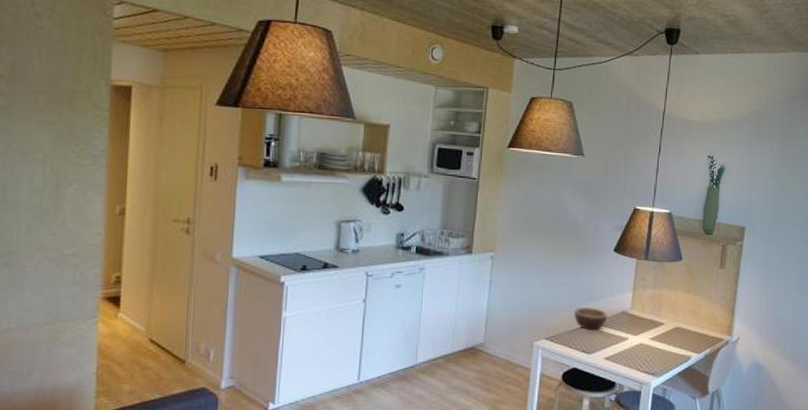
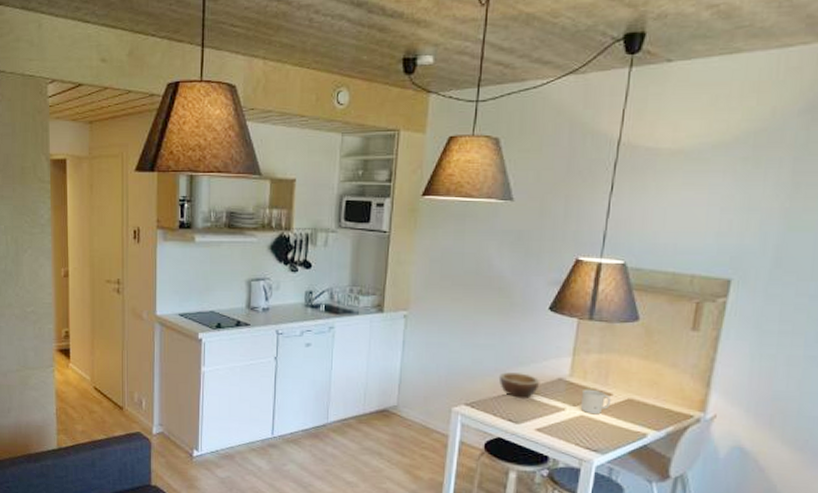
mug: none [640,320,664,342] -> present [580,389,612,415]
vase: present [703,153,726,235] -> none [669,188,705,290]

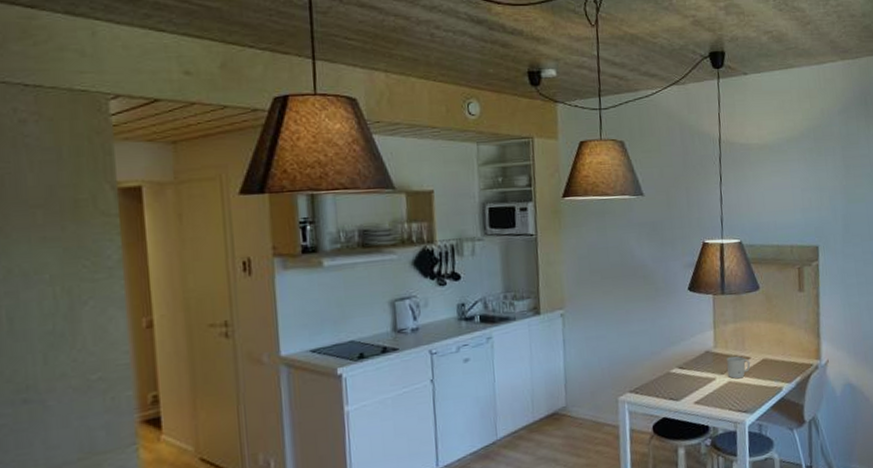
bowl: present [498,372,540,397] -> none [655,352,692,376]

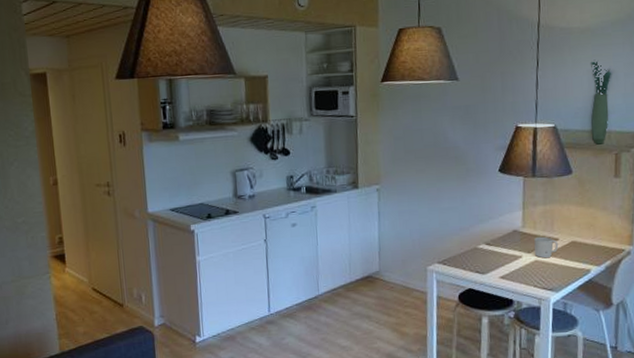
vase: none [770,175,790,260] -> present [591,59,612,145]

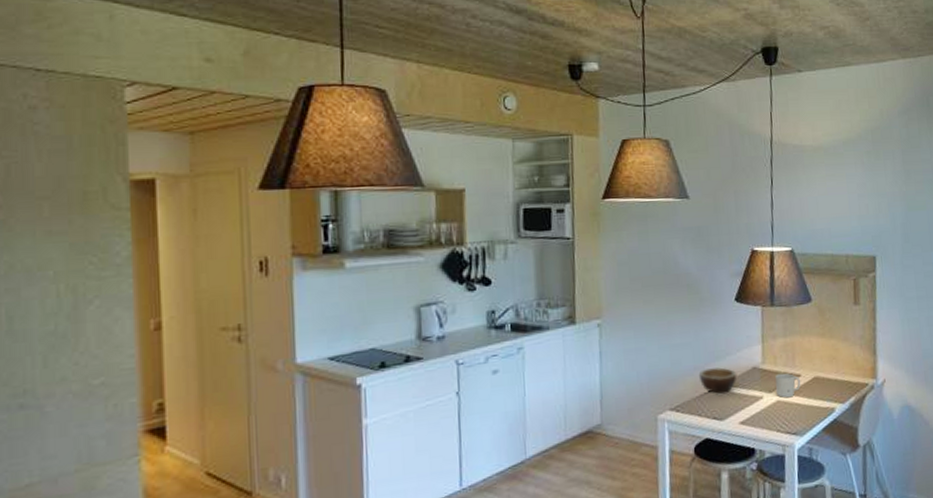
bowl: none [463,229,499,251] -> present [698,367,737,393]
vase: present [591,59,612,145] -> none [825,179,846,270]

